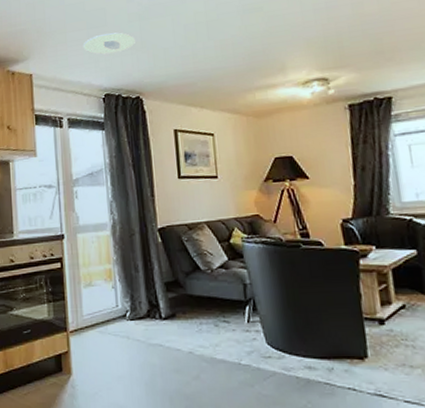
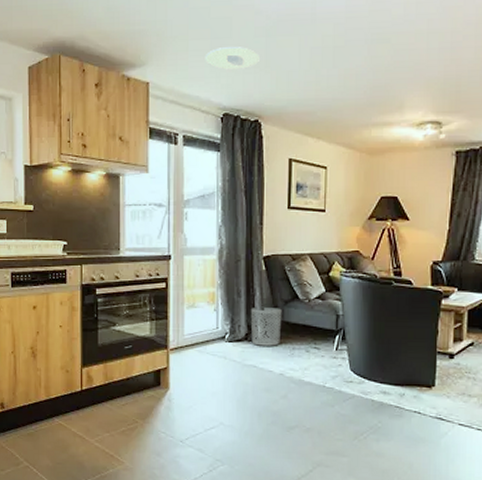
waste bin: none [150,281,185,323] -> present [250,308,282,346]

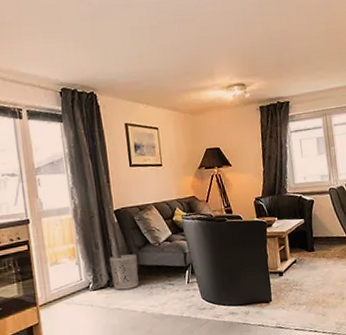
recessed light: present [205,47,259,70] -> none [38,30,88,50]

